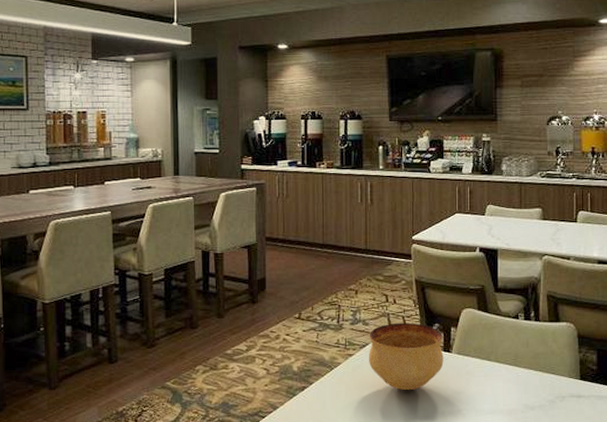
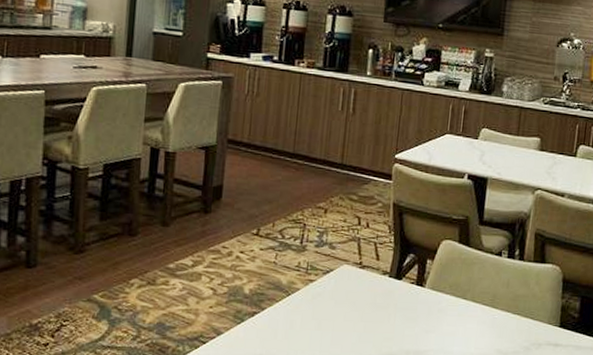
bowl: present [369,322,444,390] -> none [331,249,418,325]

